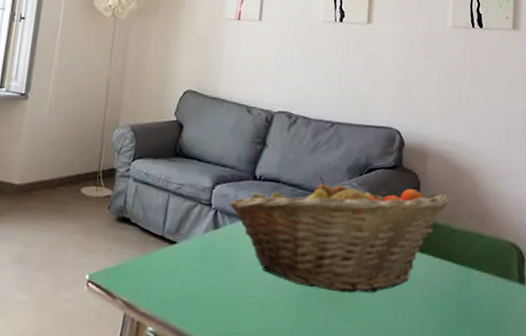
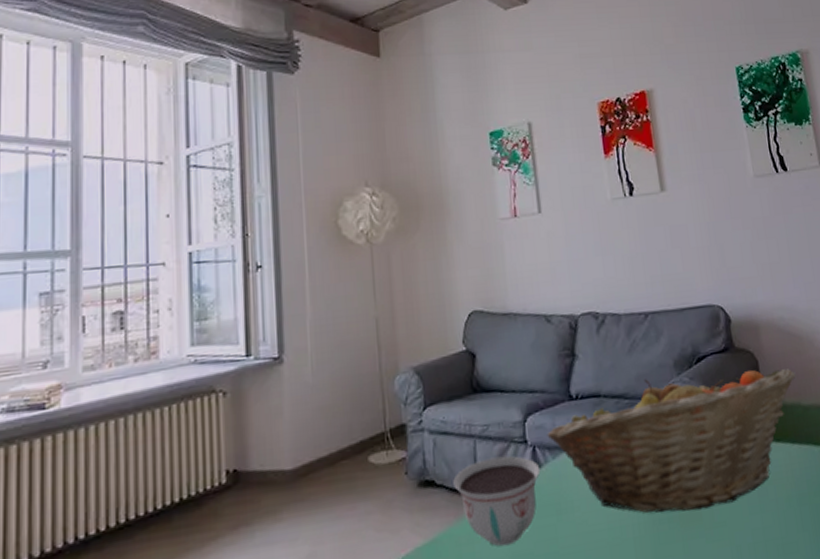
bowl: none [145,211,218,284] -> present [453,456,541,547]

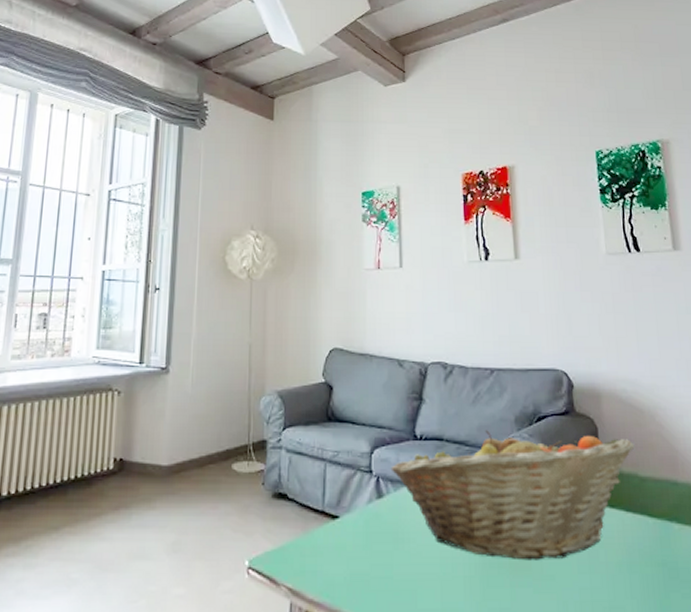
bowl: present [453,456,541,547] -> none [303,482,382,564]

